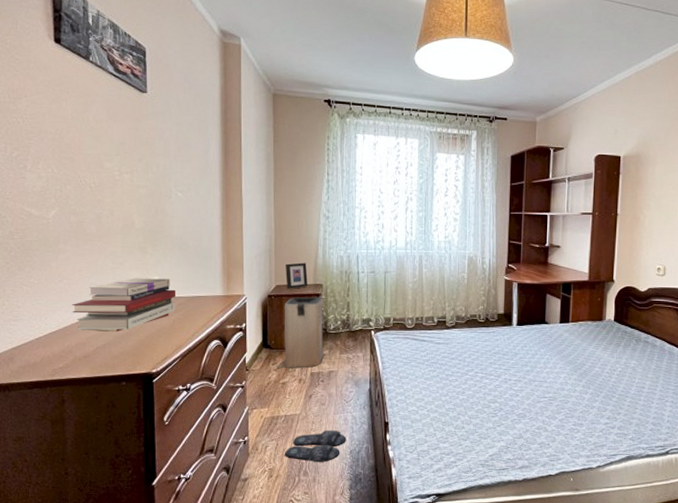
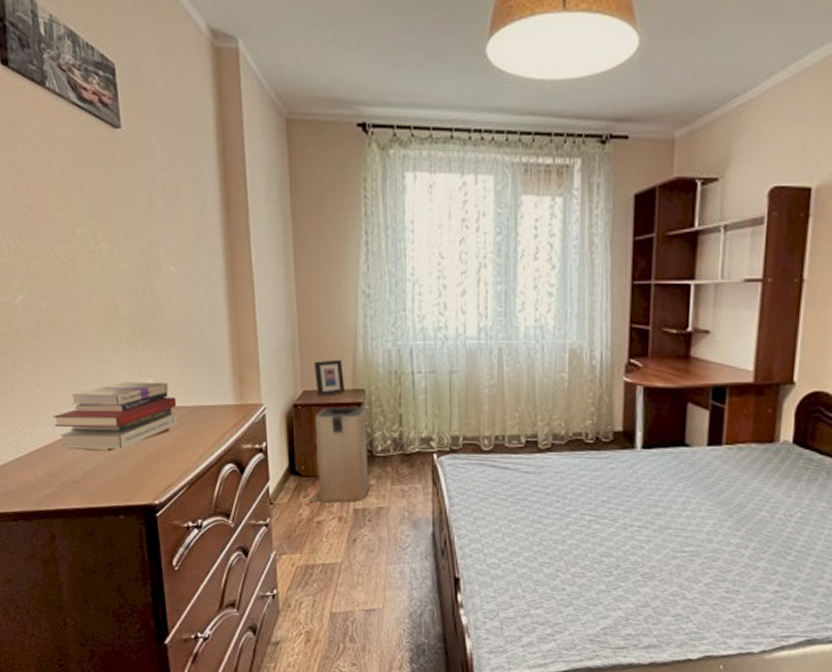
slippers: present [285,429,346,462] -> none [325,584,404,626]

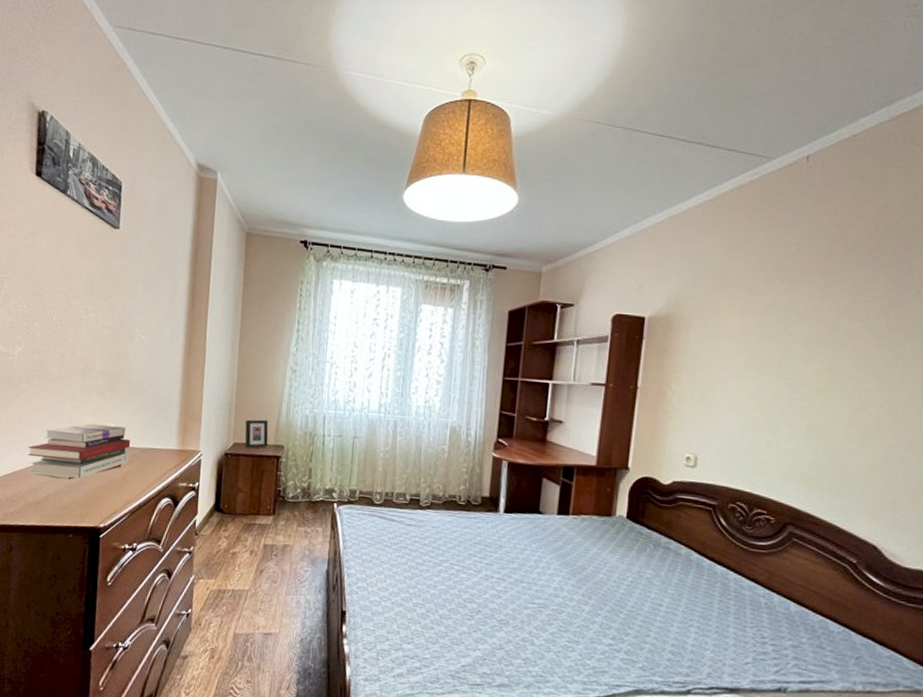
laundry basket: present [308,406,373,503] -> none [227,457,284,539]

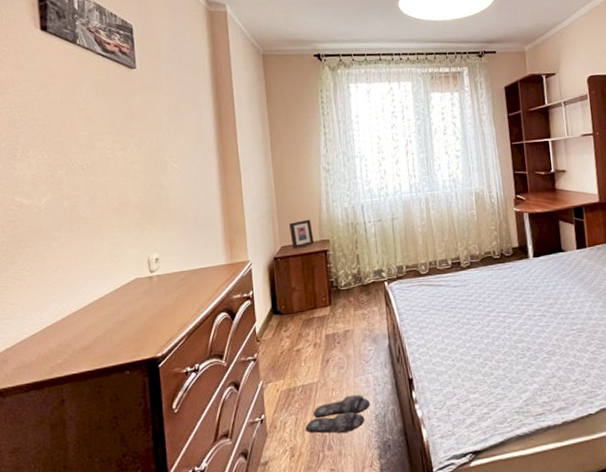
books: present [27,423,131,480] -> none [68,253,178,320]
slippers: none [229,612,298,649] -> present [306,394,370,433]

